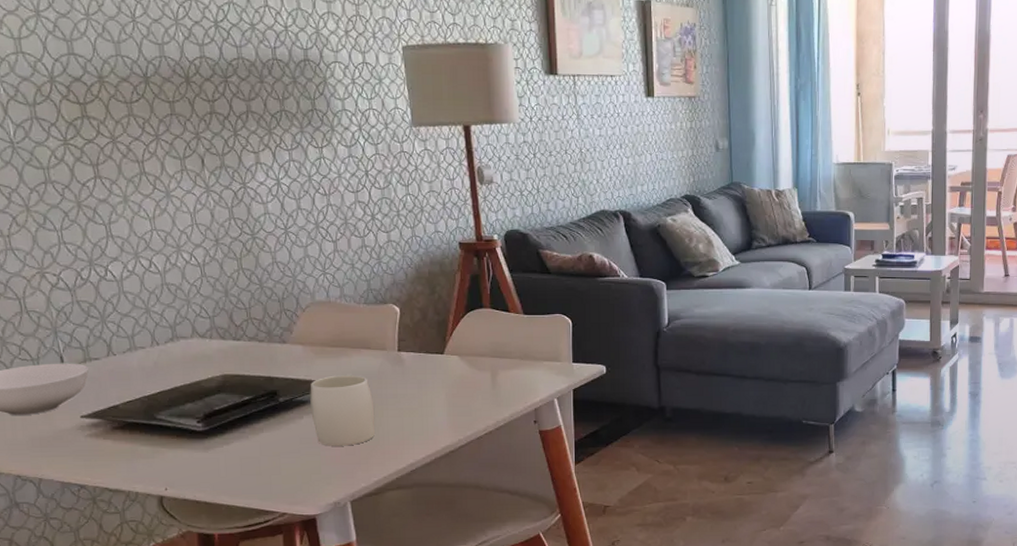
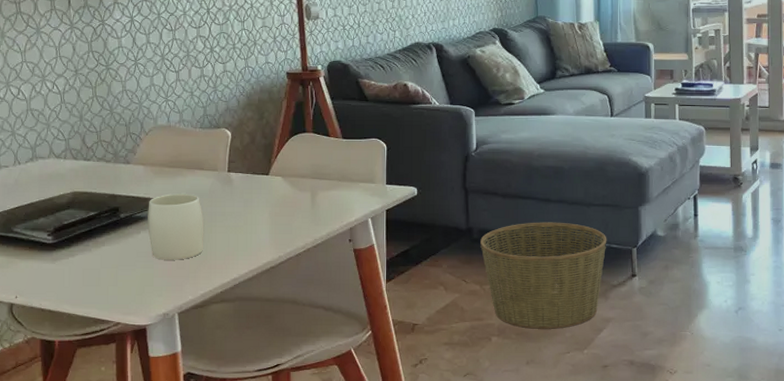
basket: none [674,399,804,508] -> present [480,222,607,329]

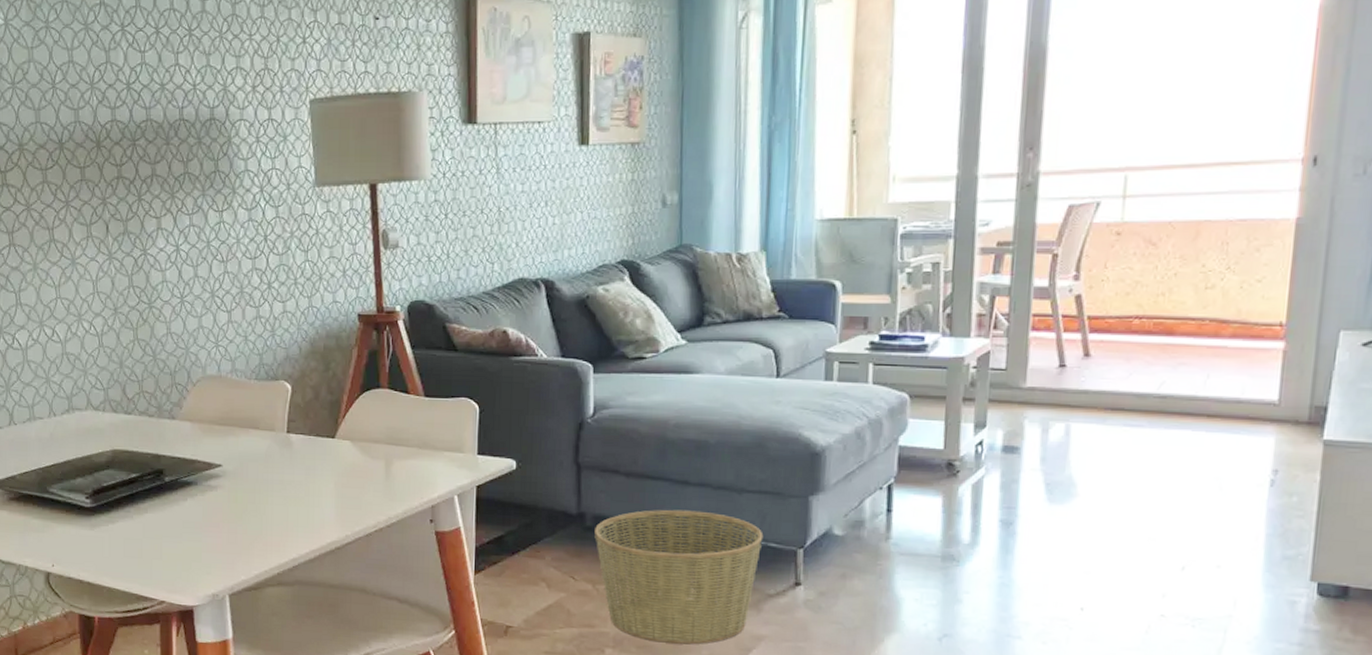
mug: present [147,194,204,260] -> none [195,456,260,534]

